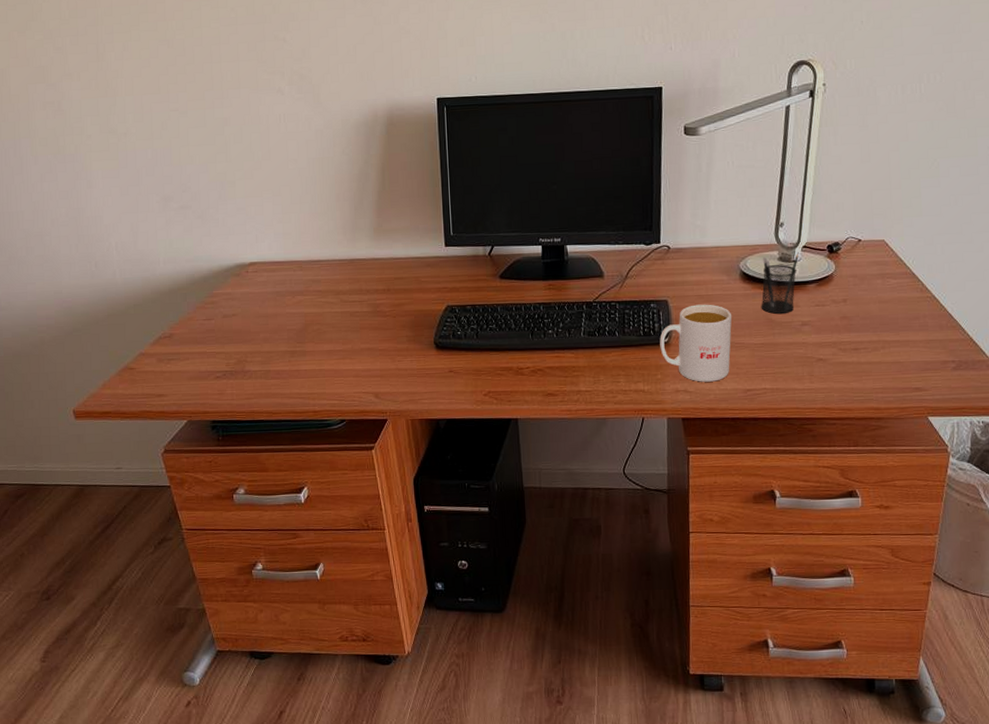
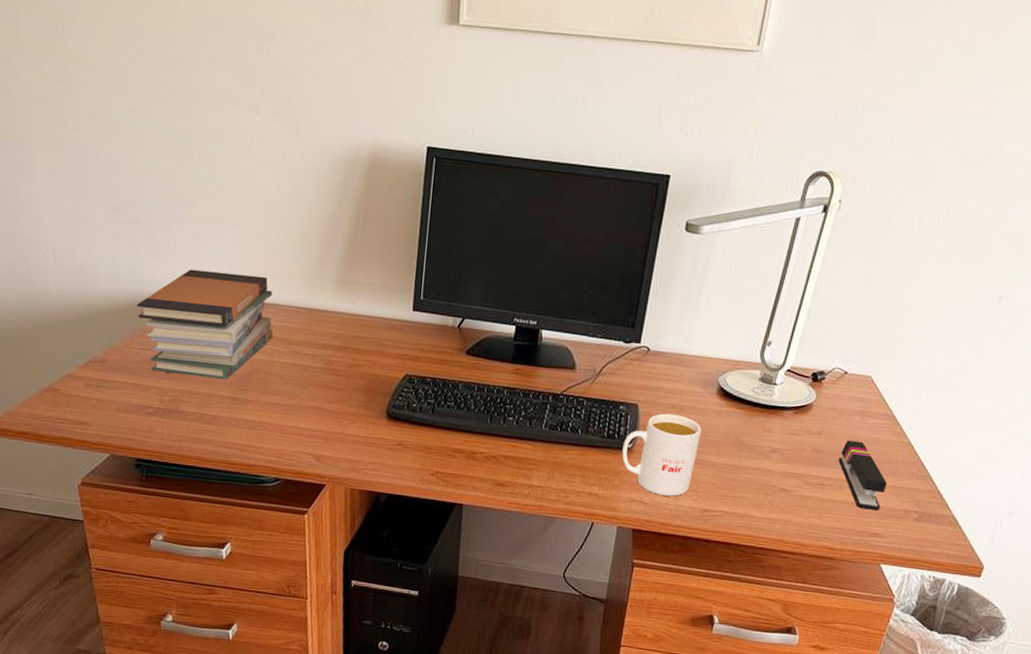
book stack: none [195,237,322,338] -> present [136,269,273,380]
pencil holder: present [761,253,799,314] -> none [733,375,782,437]
stapler: none [868,302,920,366] -> present [838,440,887,511]

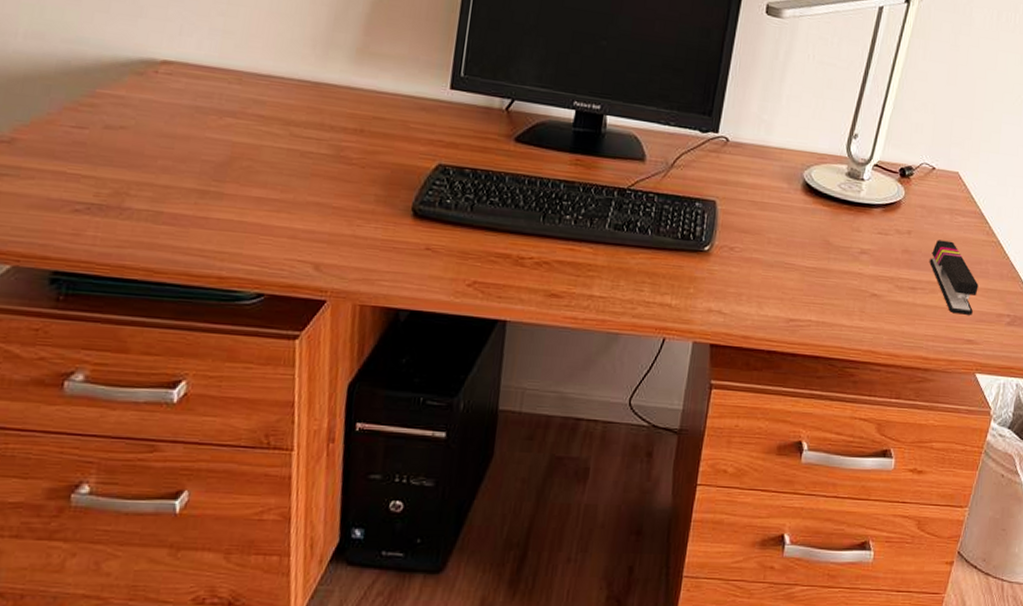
book stack: present [136,269,273,380] -> none [69,28,267,168]
mug: present [622,413,702,497] -> none [698,211,787,305]

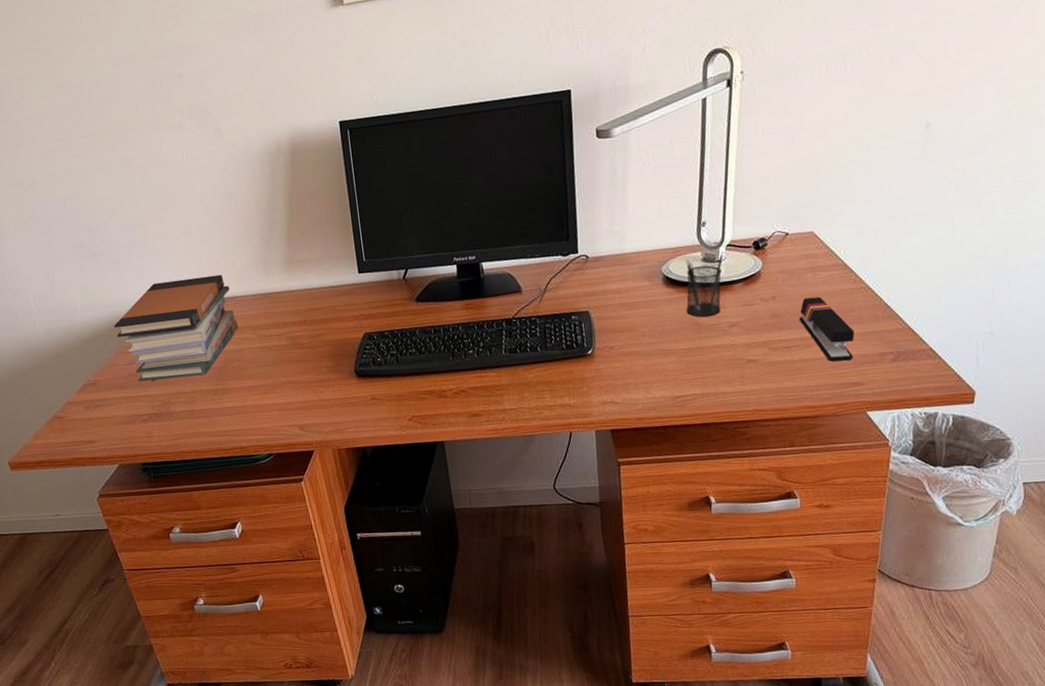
book stack: none [69,28,267,168] -> present [113,274,239,382]
pencil holder: none [819,169,869,237] -> present [686,252,724,317]

